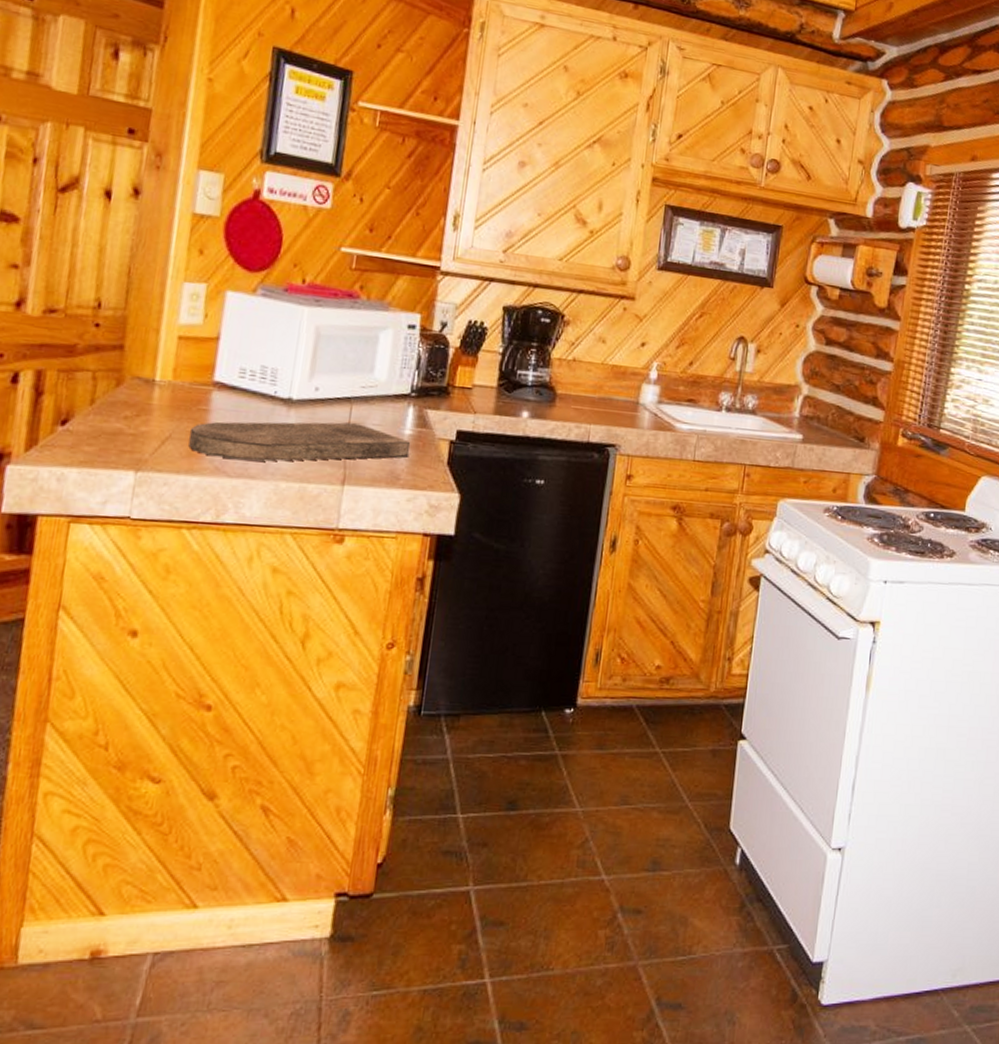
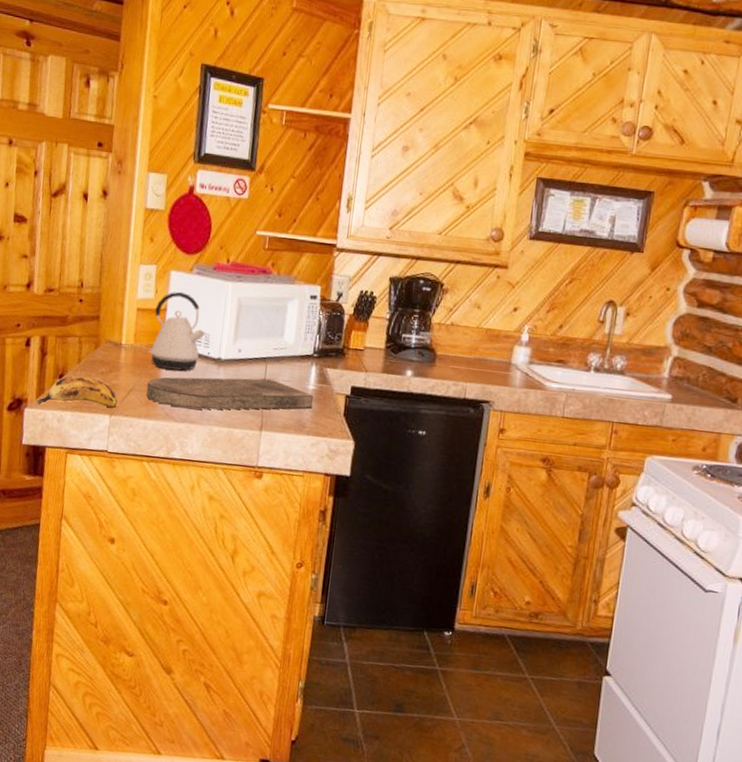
banana: none [25,421,148,461] -> present [37,375,118,408]
kettle: none [192,316,273,414] -> present [148,291,206,371]

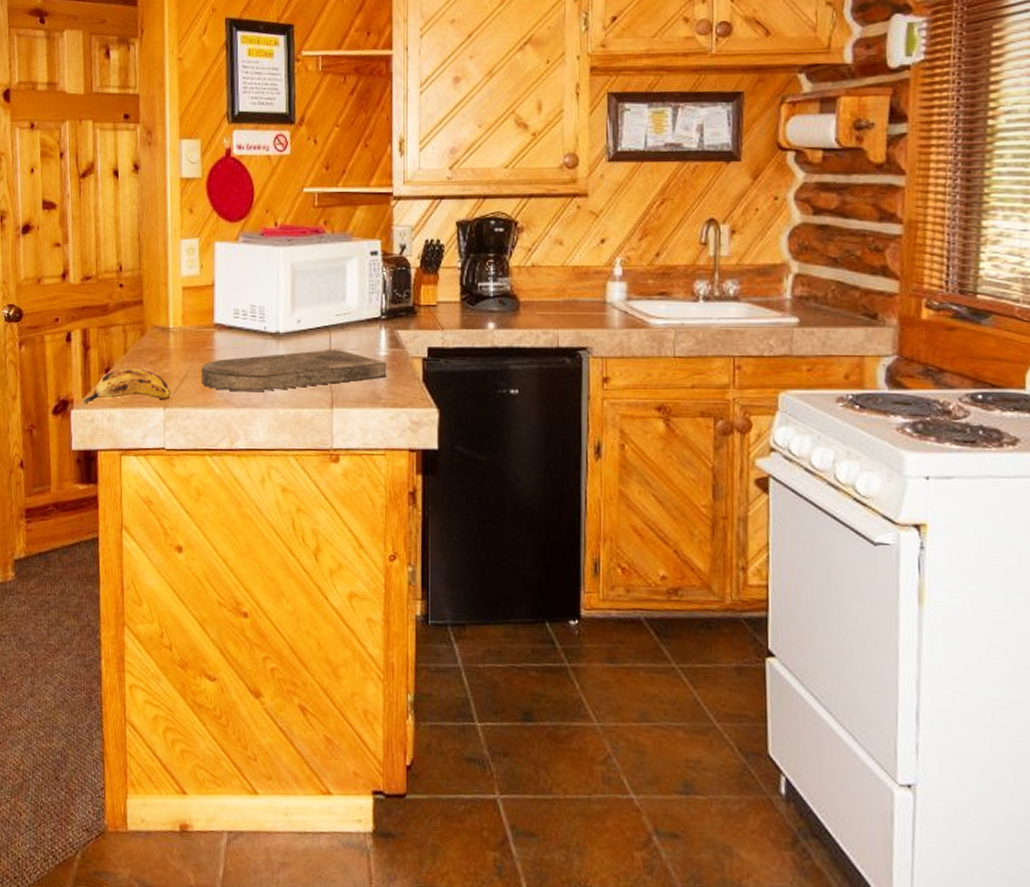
kettle: present [148,291,206,371] -> none [199,263,260,350]

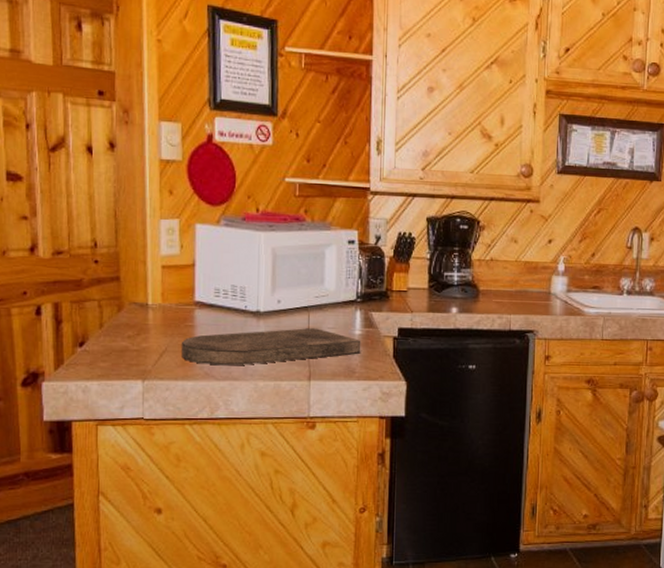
banana: present [83,368,171,404] -> none [56,342,150,377]

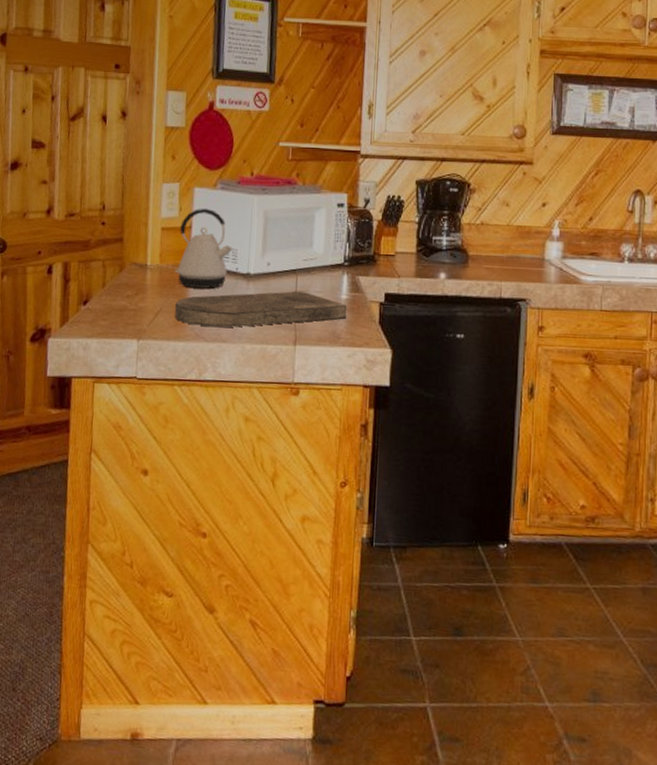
kettle: none [179,245,241,327] -> present [174,208,234,289]

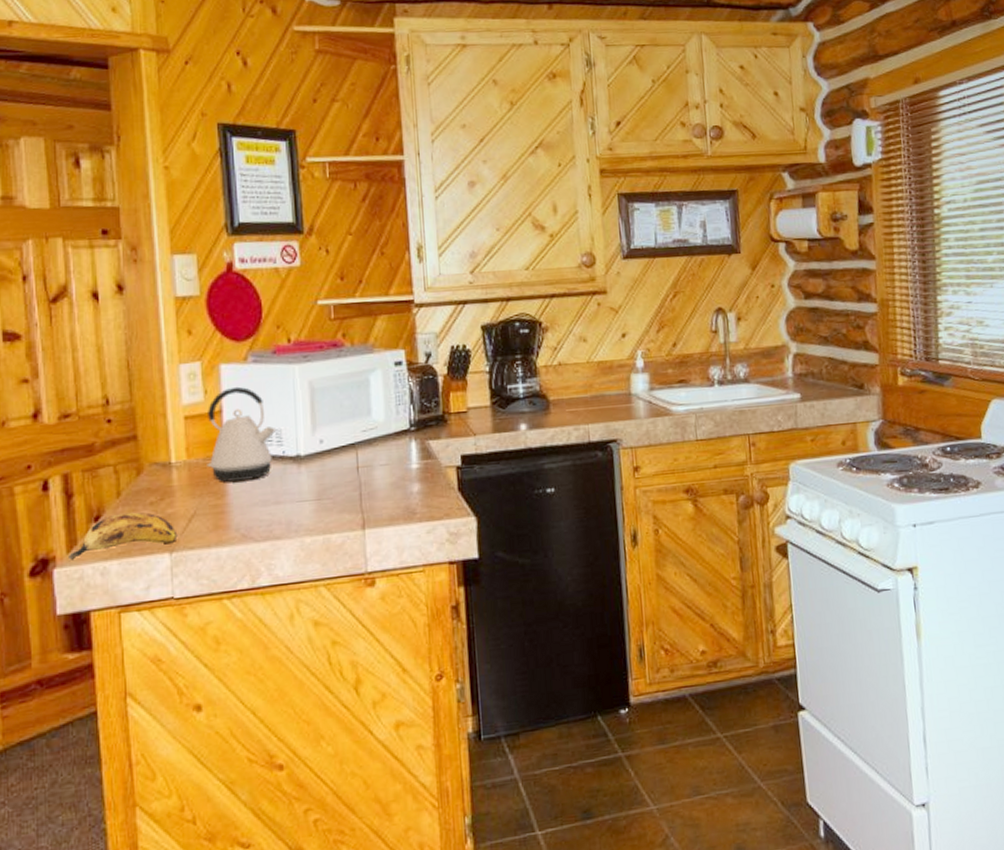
banana: none [61,301,146,333] -> present [69,512,178,560]
cutting board: present [174,290,347,328] -> none [211,466,421,525]

